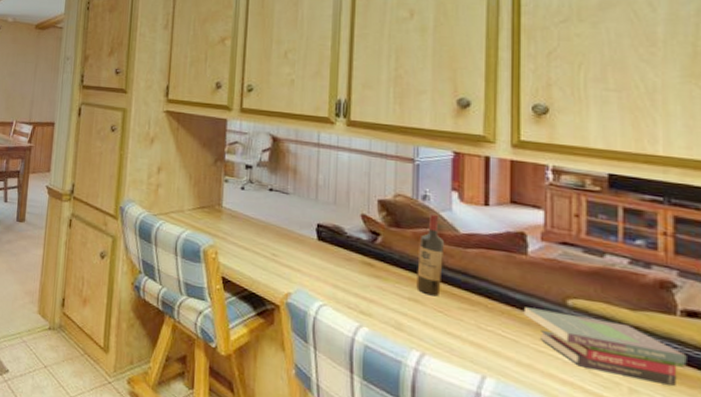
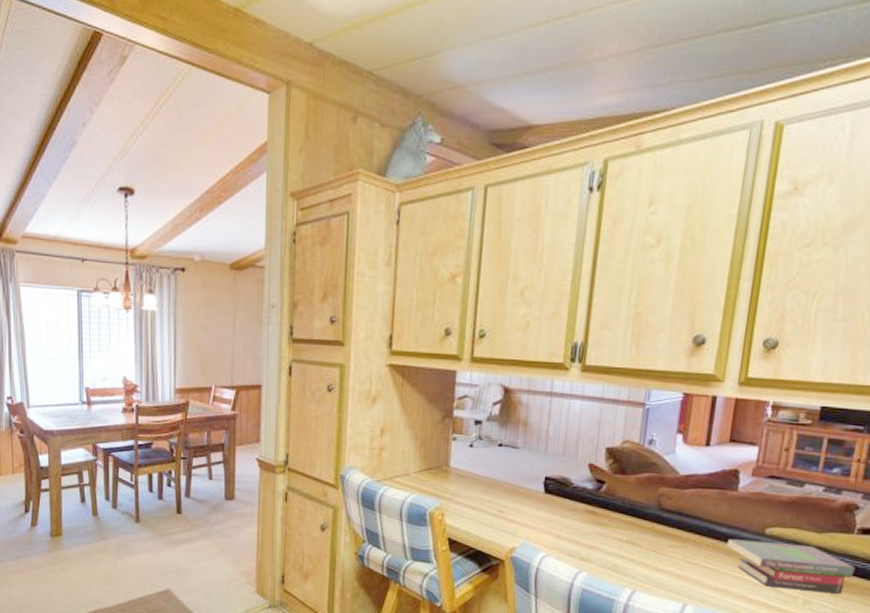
wine bottle: present [416,212,445,297] -> none [634,456,665,537]

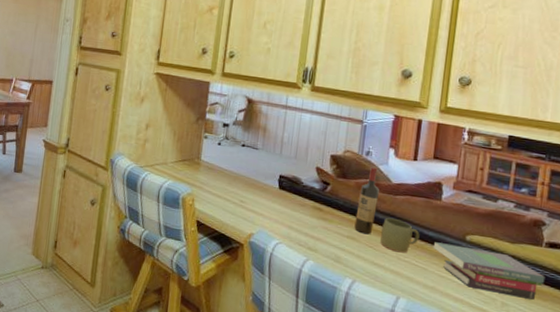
wine bottle: none [634,456,665,537] -> present [354,165,380,235]
mug: none [665,515,712,555] -> present [380,217,420,253]

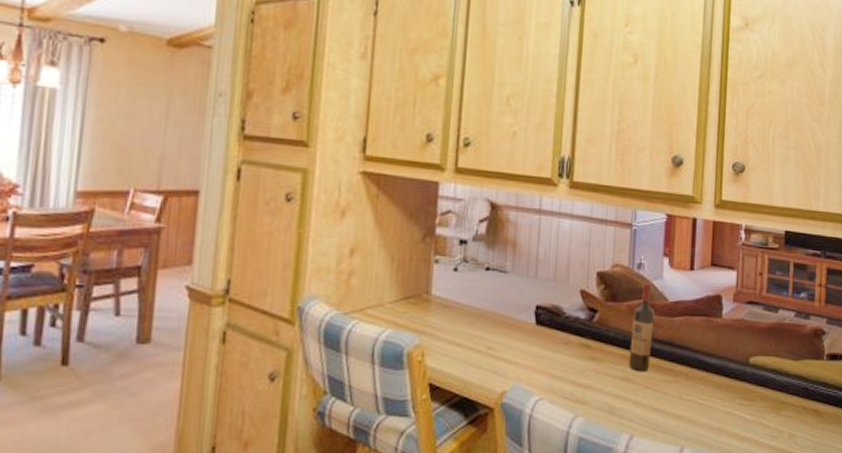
mug: present [380,217,420,253] -> none [658,346,702,390]
books: present [433,242,545,300] -> none [716,371,828,425]

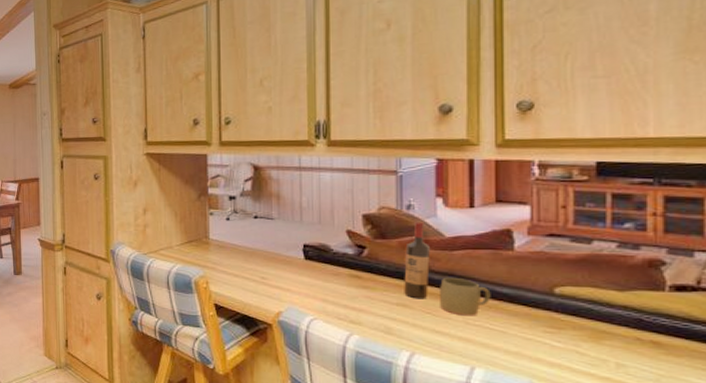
mug: none [658,346,702,390] -> present [438,277,491,316]

